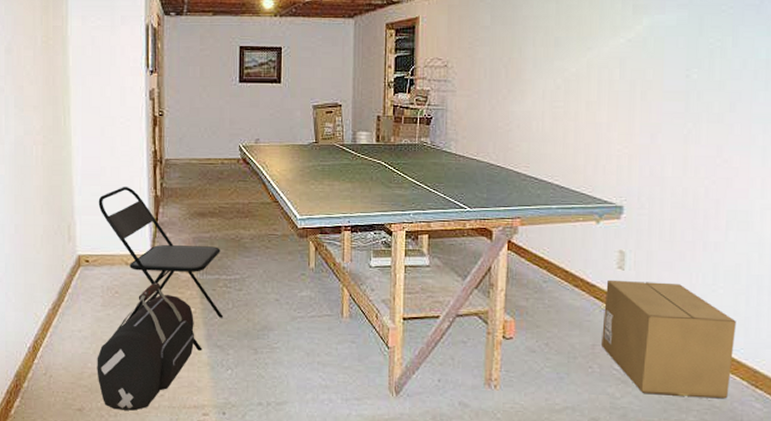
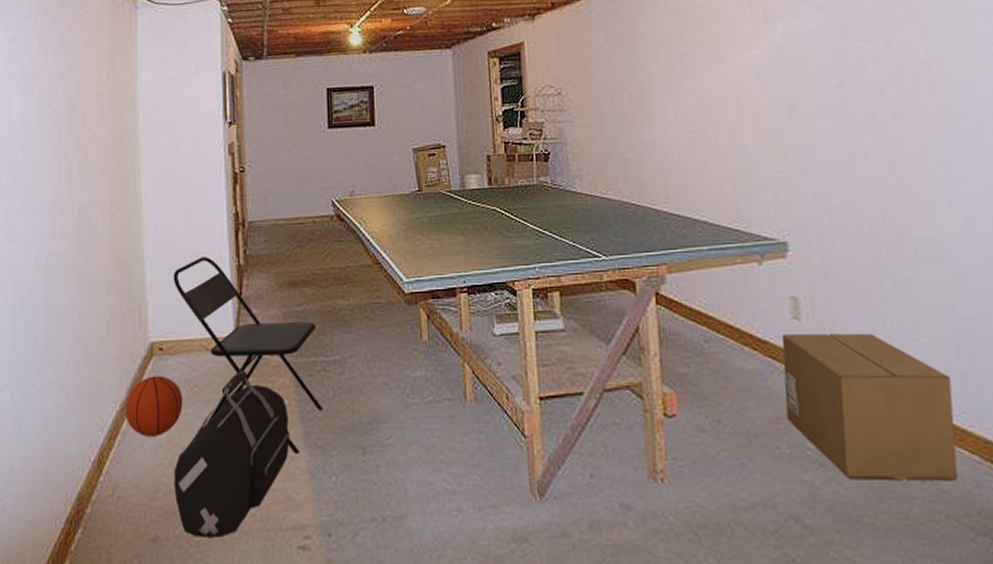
basketball: none [56,282,105,330] -> present [125,376,183,436]

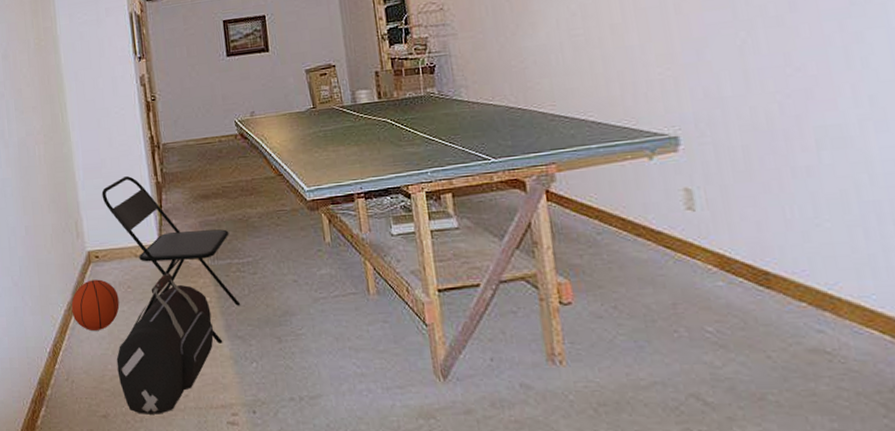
box: present [781,333,958,481] -> none [675,220,868,361]

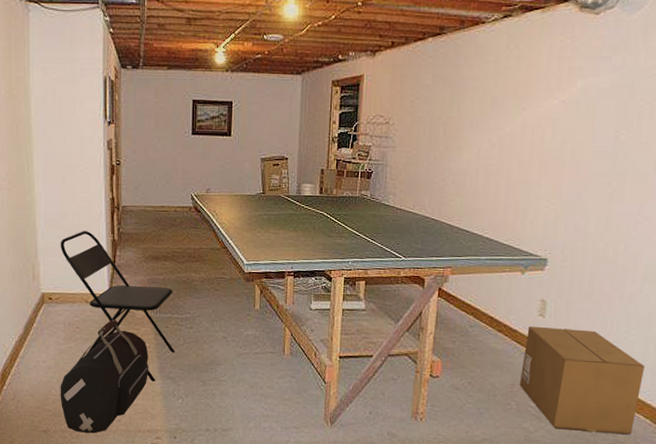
basketball: present [71,279,120,331] -> none [22,318,67,361]
box: none [675,220,868,361] -> present [520,326,645,435]

